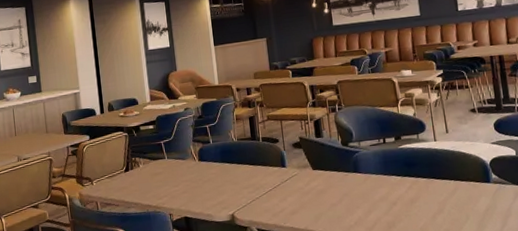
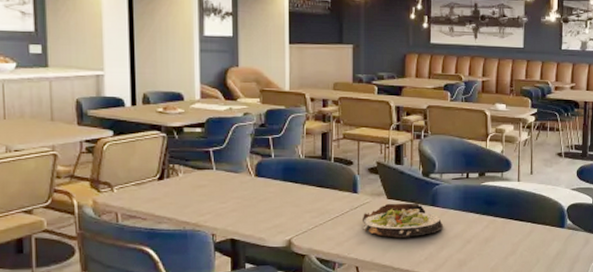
salad plate: none [292,171,369,206] -> present [361,203,444,238]

